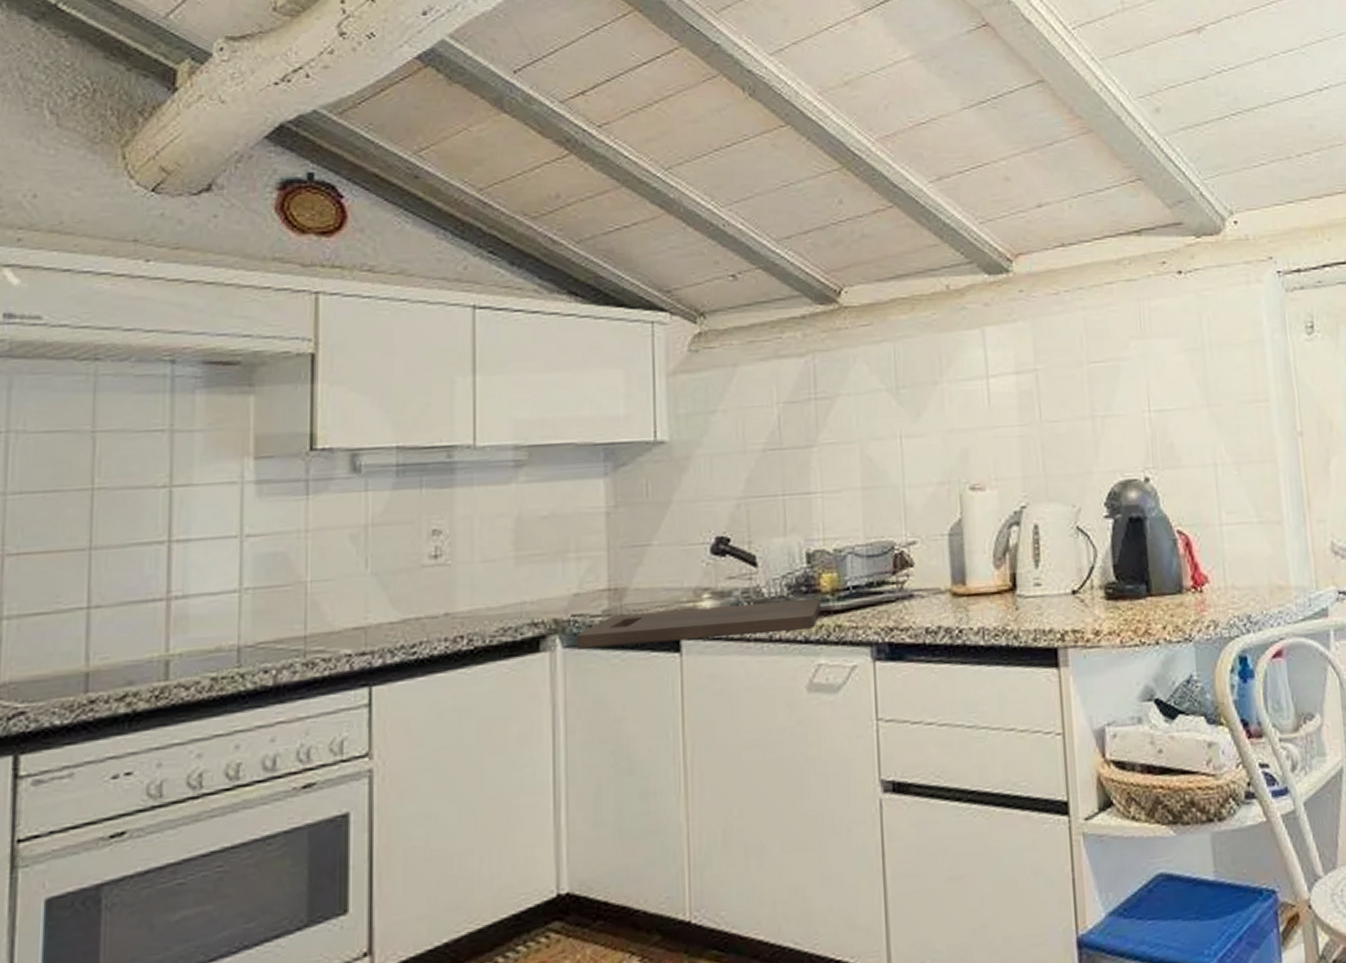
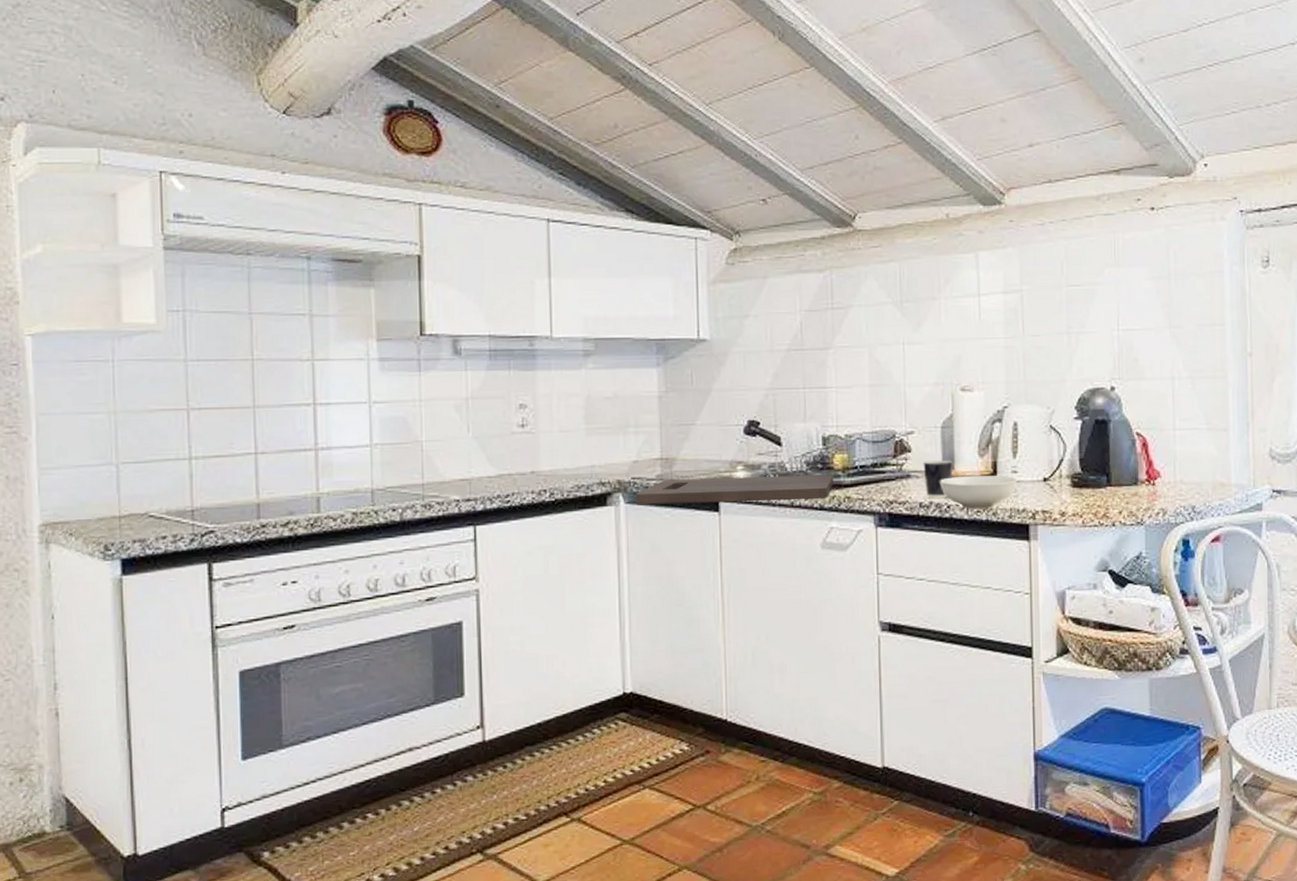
mug: none [928,574,965,622] -> present [923,460,954,499]
bowl: none [948,589,1042,633] -> present [939,475,1018,509]

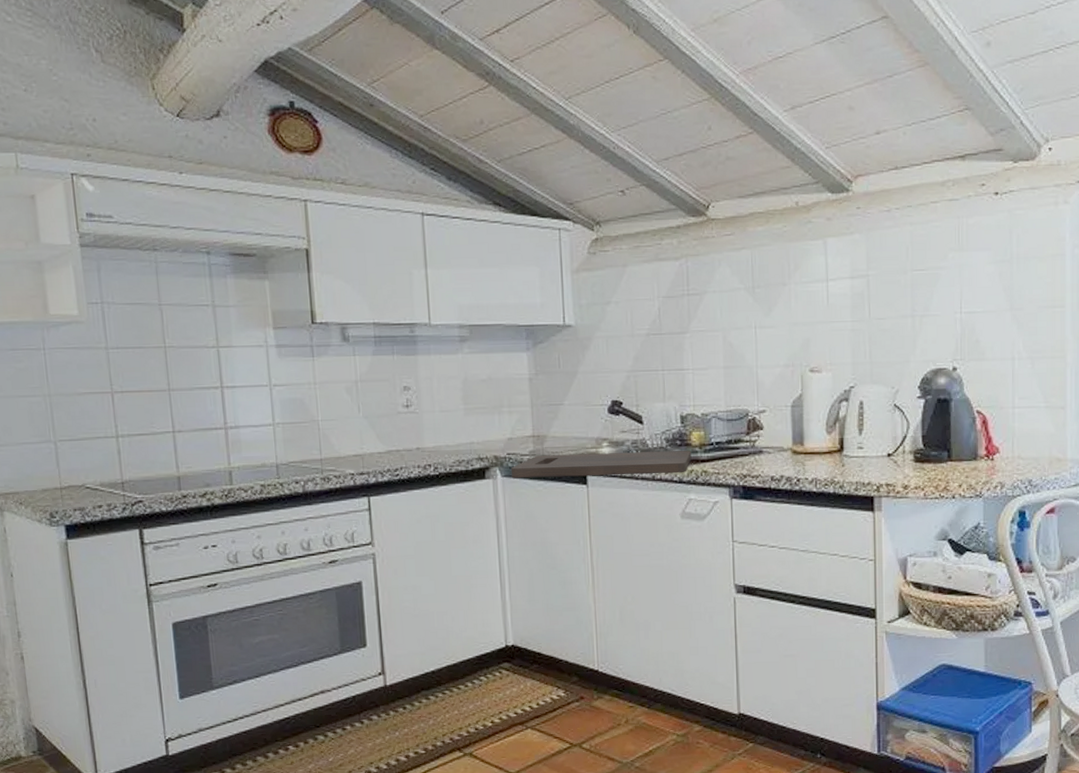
mug: present [923,460,954,499] -> none [774,437,803,473]
bowl: present [939,475,1018,509] -> none [790,451,864,483]

